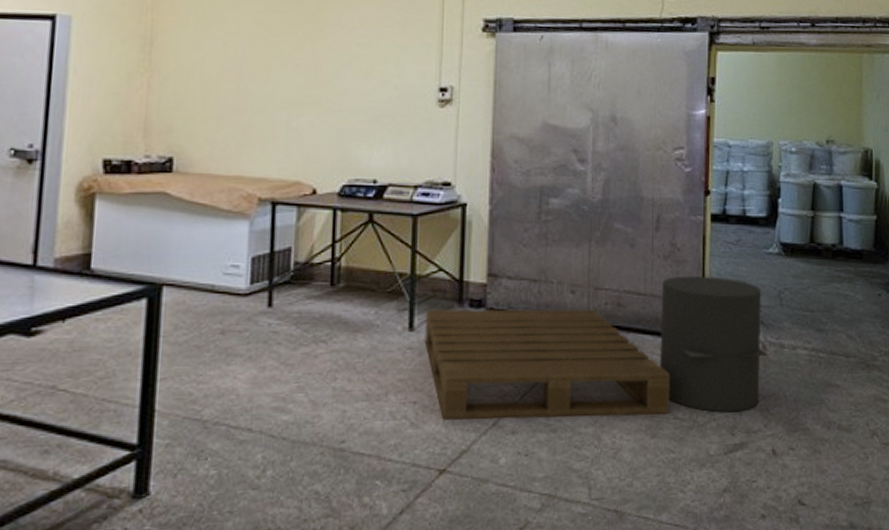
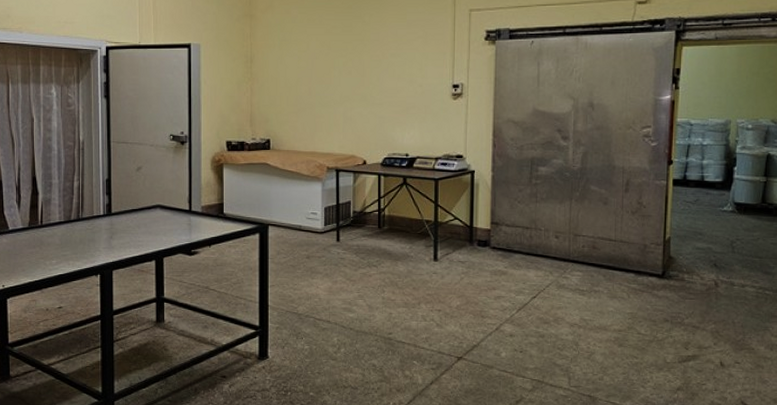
wooden pallet: present [424,309,670,420] -> none [445,247,635,330]
trash can: present [660,275,770,413] -> none [627,227,722,332]

